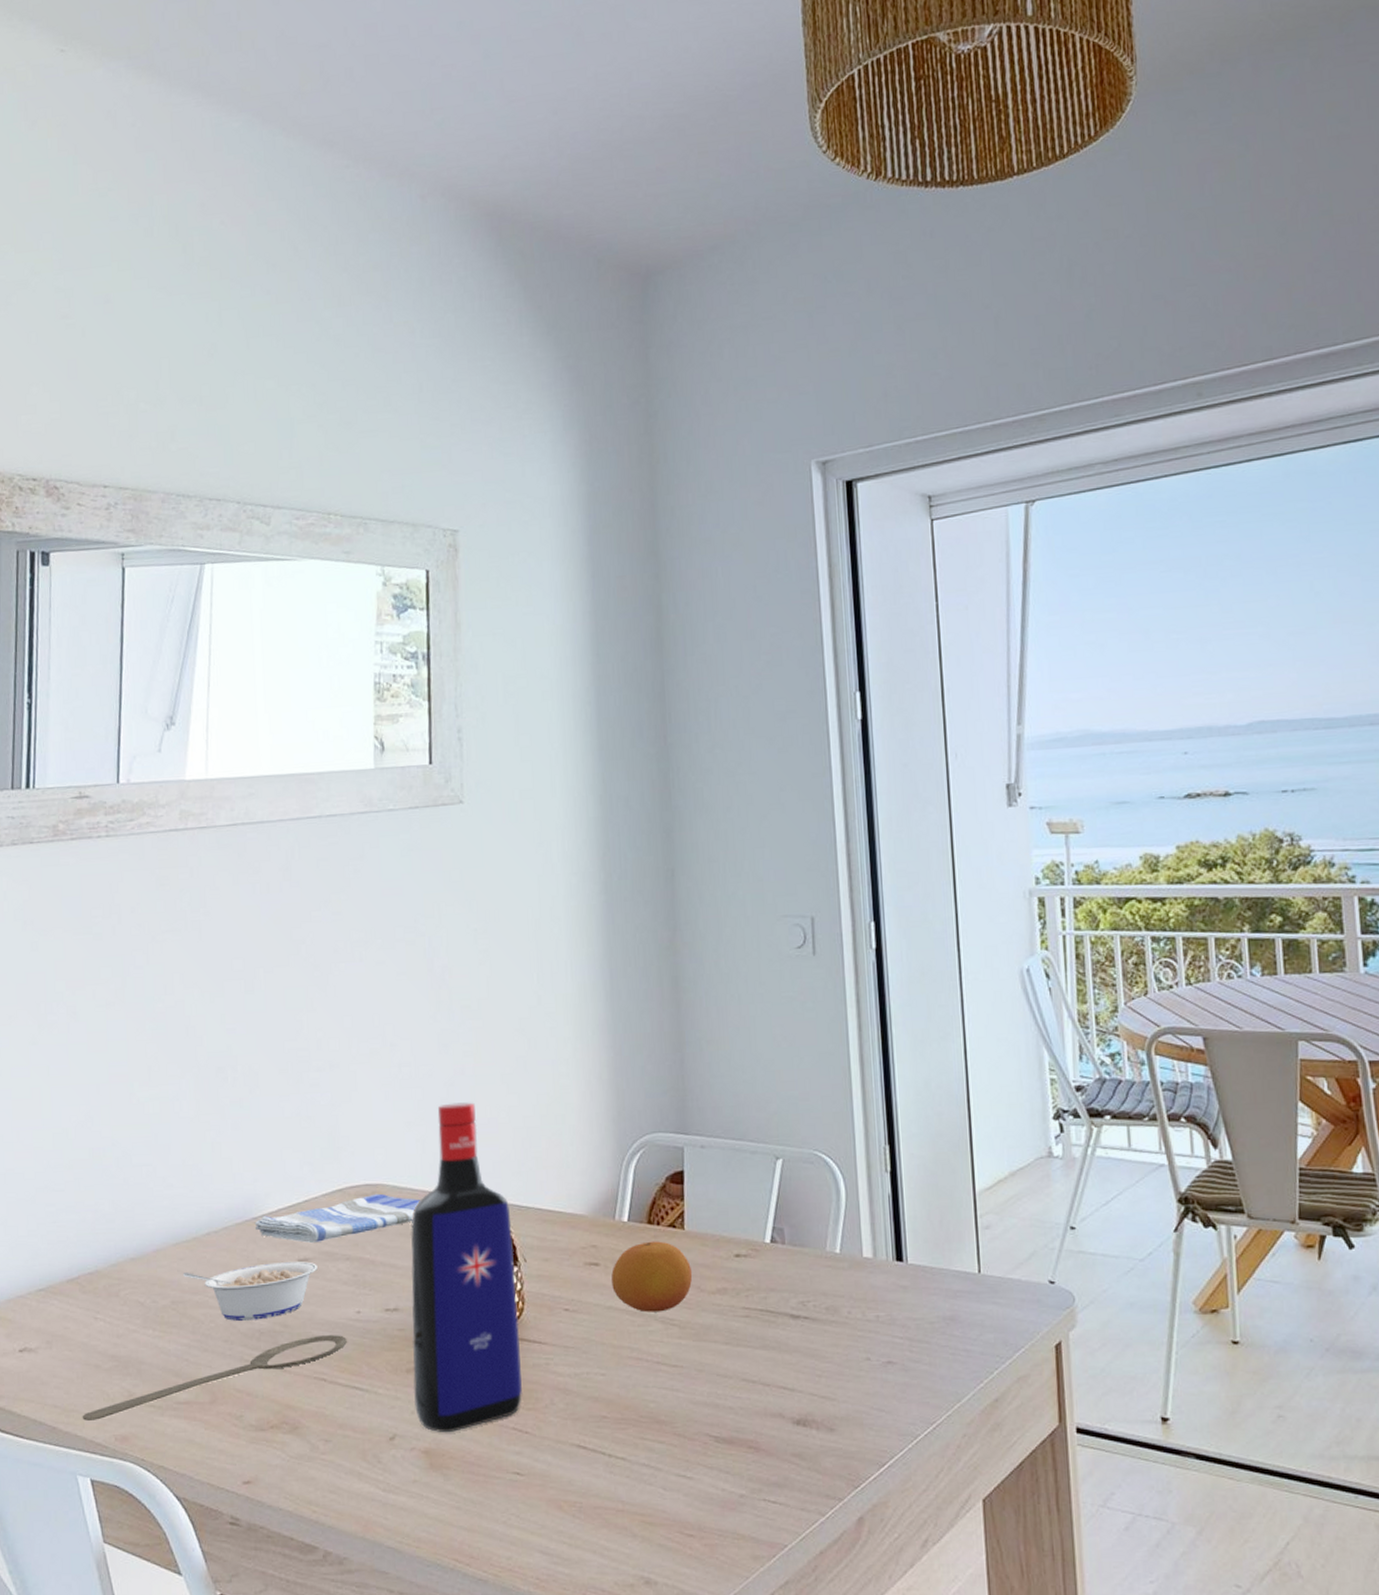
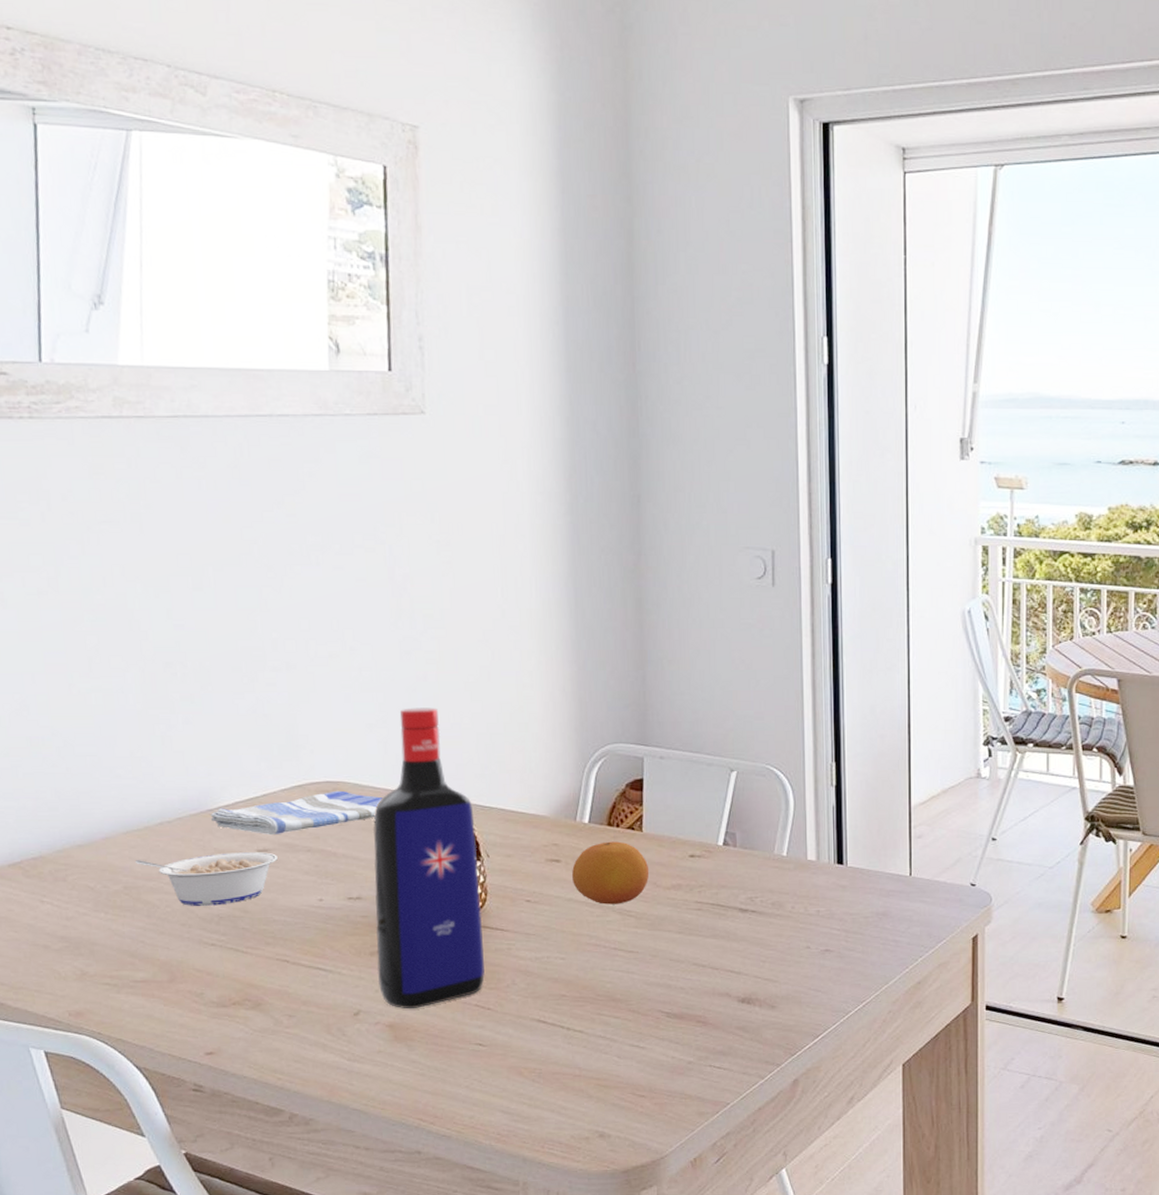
wooden spoon: present [82,1335,347,1422] -> none [31,920,309,998]

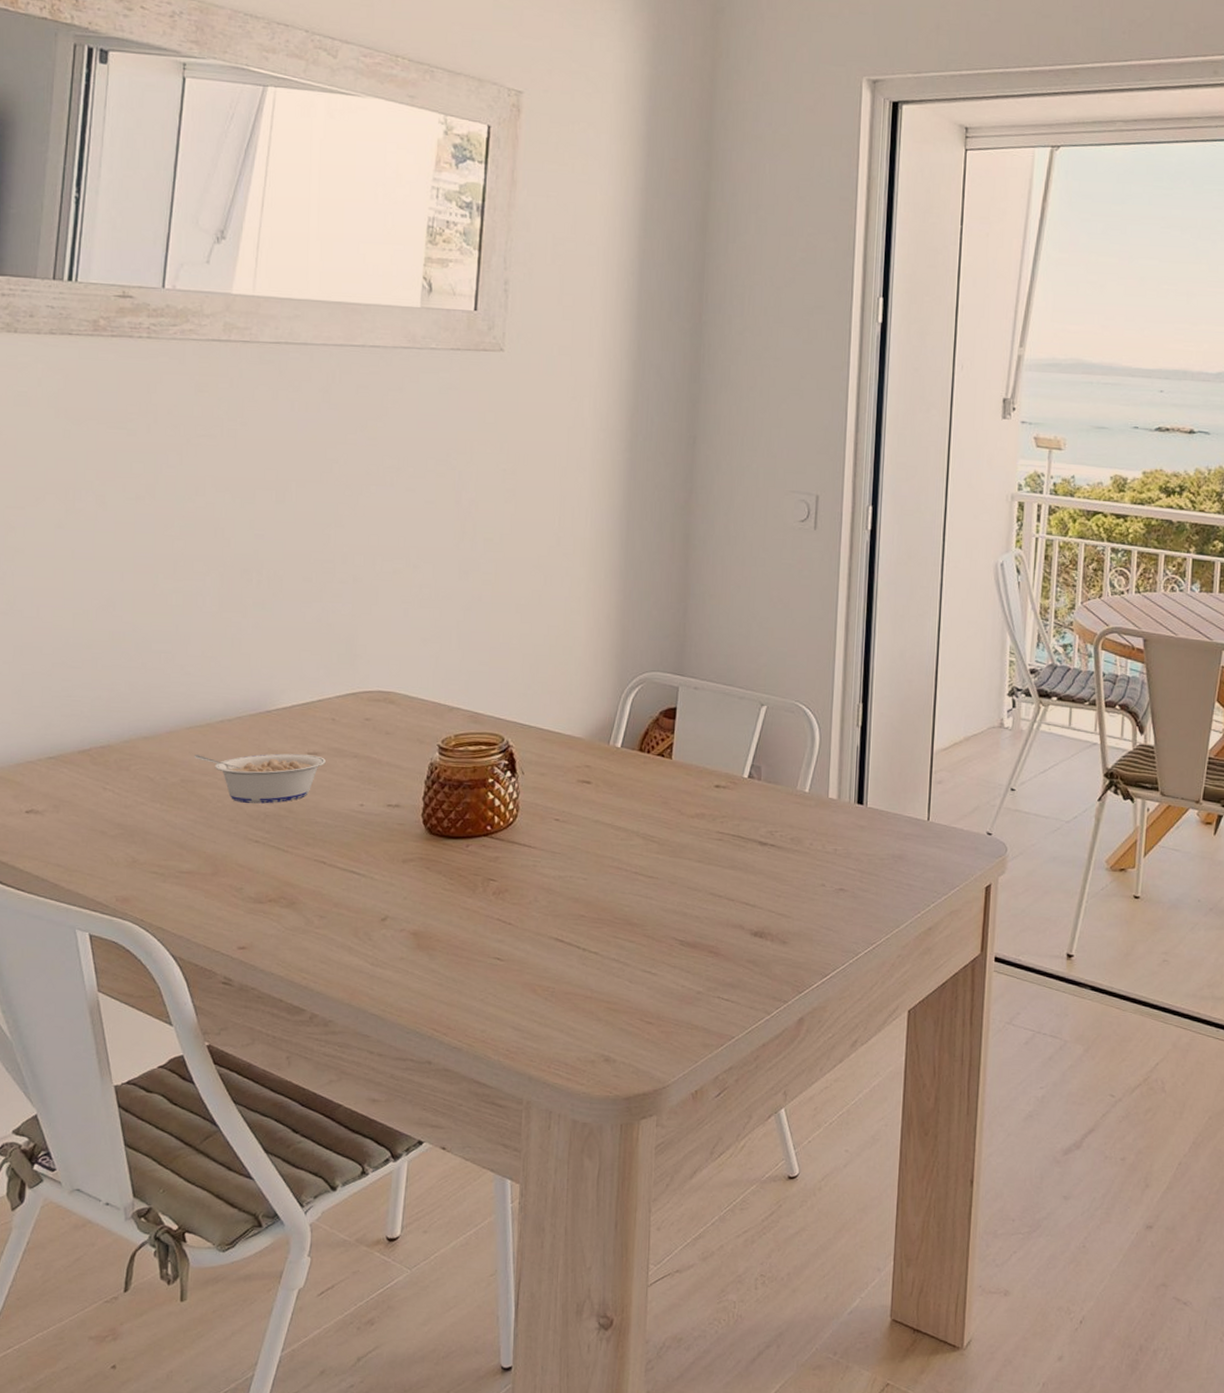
dish towel: present [210,790,382,836] -> none [268,700,429,740]
liquor bottle: present [373,707,485,1009] -> none [407,625,514,919]
fruit: present [572,841,650,905] -> none [601,766,675,829]

